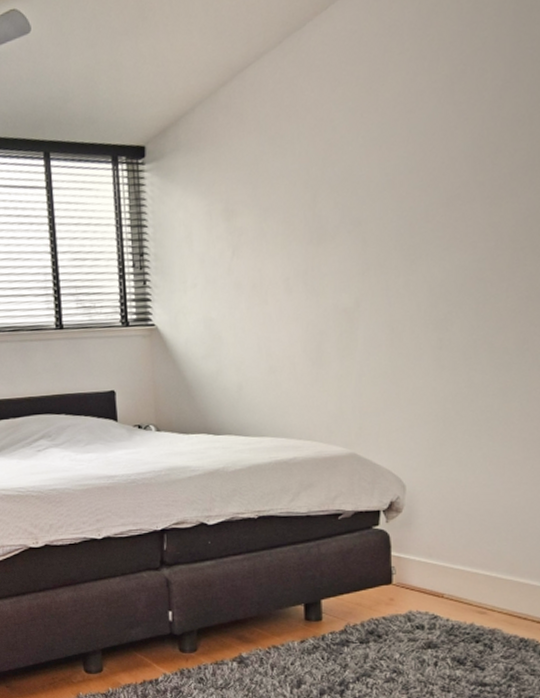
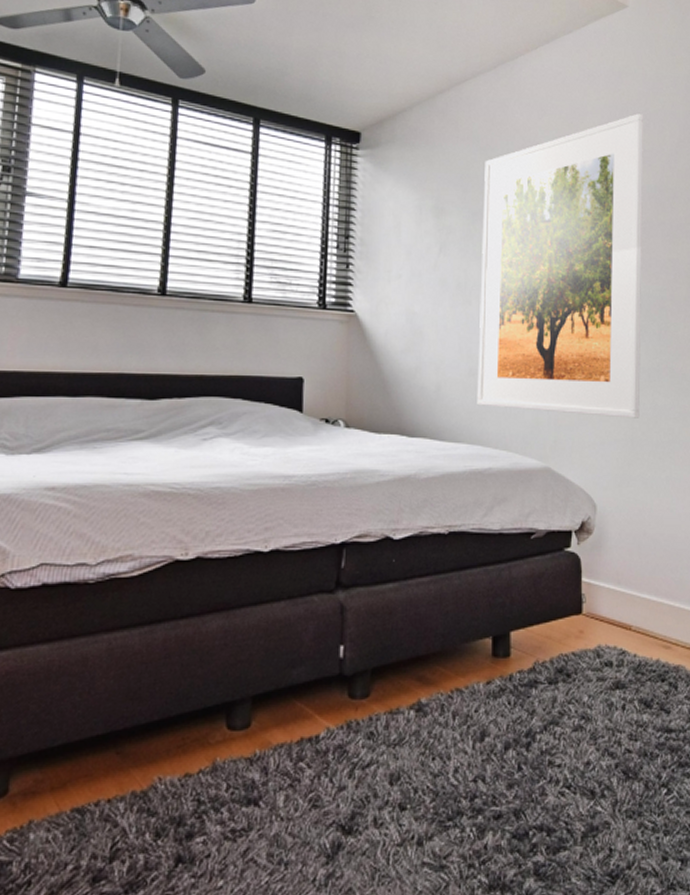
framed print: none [274,59,459,401] -> present [477,113,644,418]

